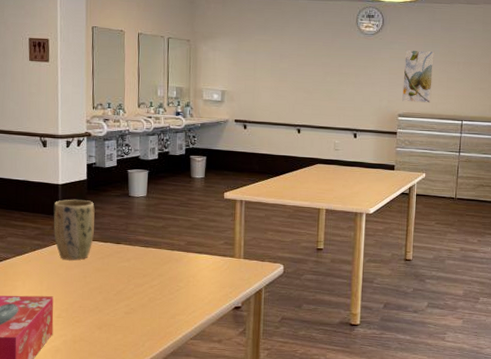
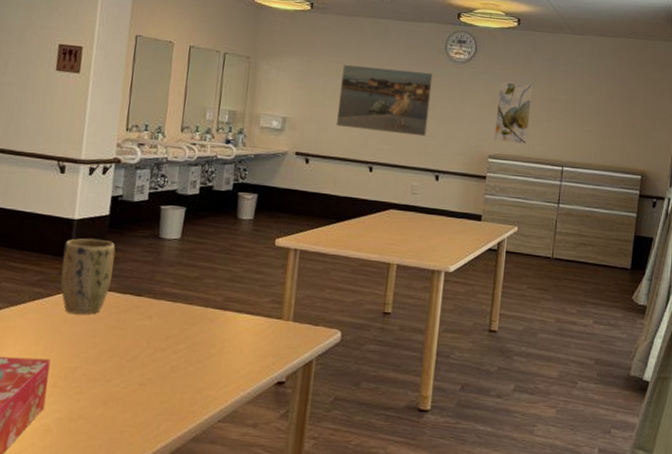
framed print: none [267,41,348,101] -> present [335,64,434,137]

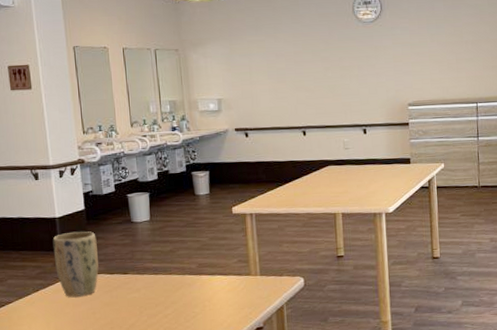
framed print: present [335,64,434,137] -> none [263,36,349,100]
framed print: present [494,81,533,144] -> none [408,32,442,90]

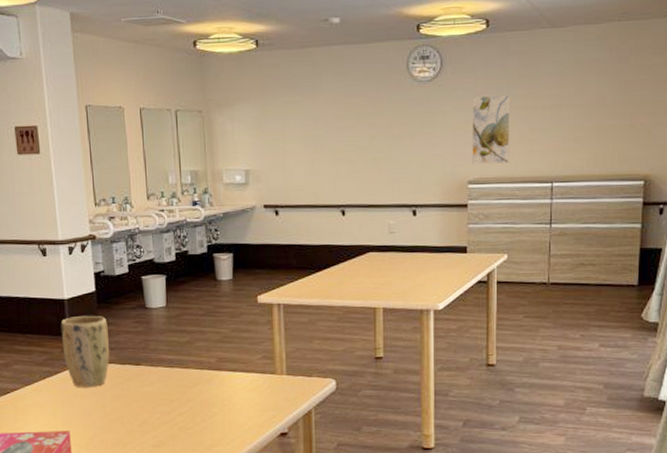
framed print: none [408,32,442,90] -> present [472,94,511,164]

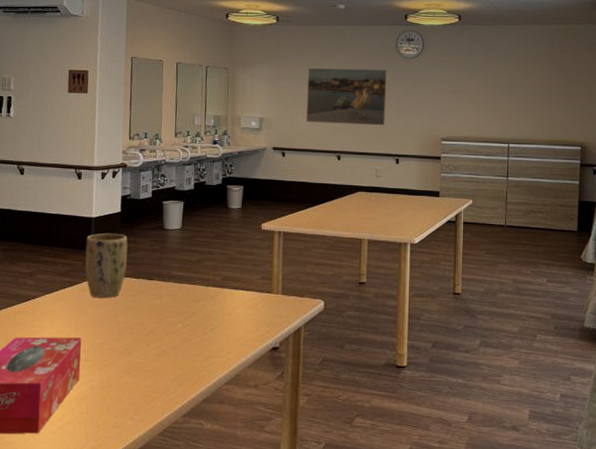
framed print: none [299,98,398,173] -> present [305,67,388,126]
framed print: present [472,94,511,164] -> none [445,72,477,126]

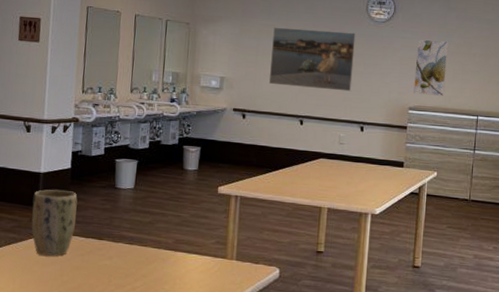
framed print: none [445,72,477,126] -> present [413,39,449,96]

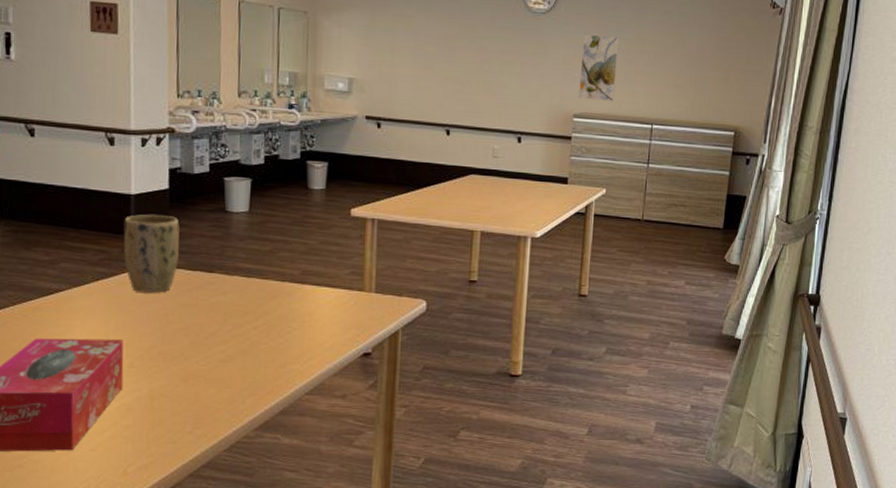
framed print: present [268,27,357,92] -> none [407,17,512,96]

